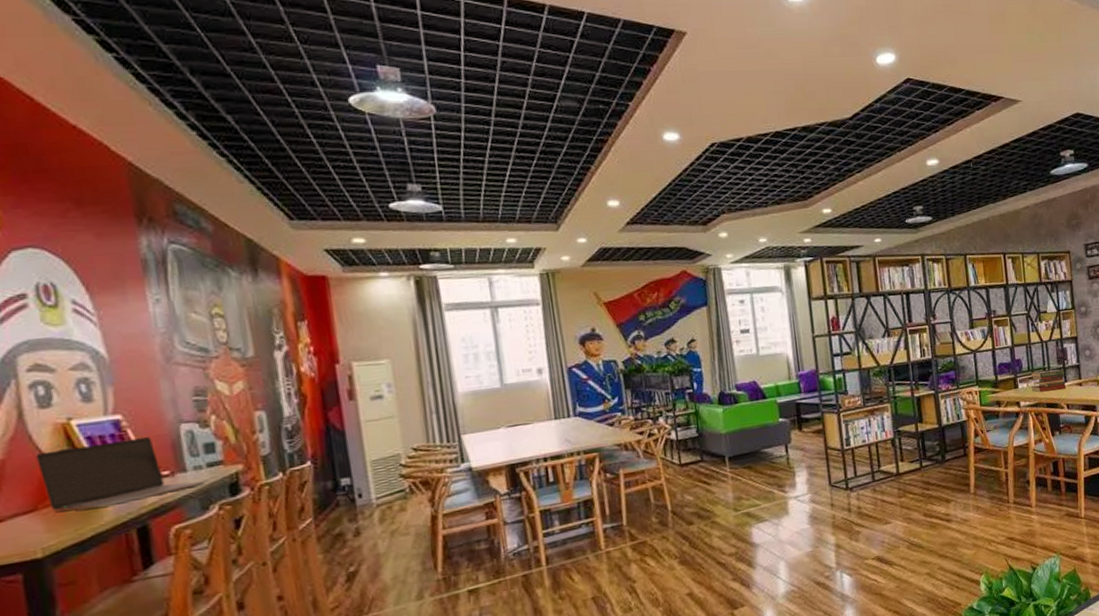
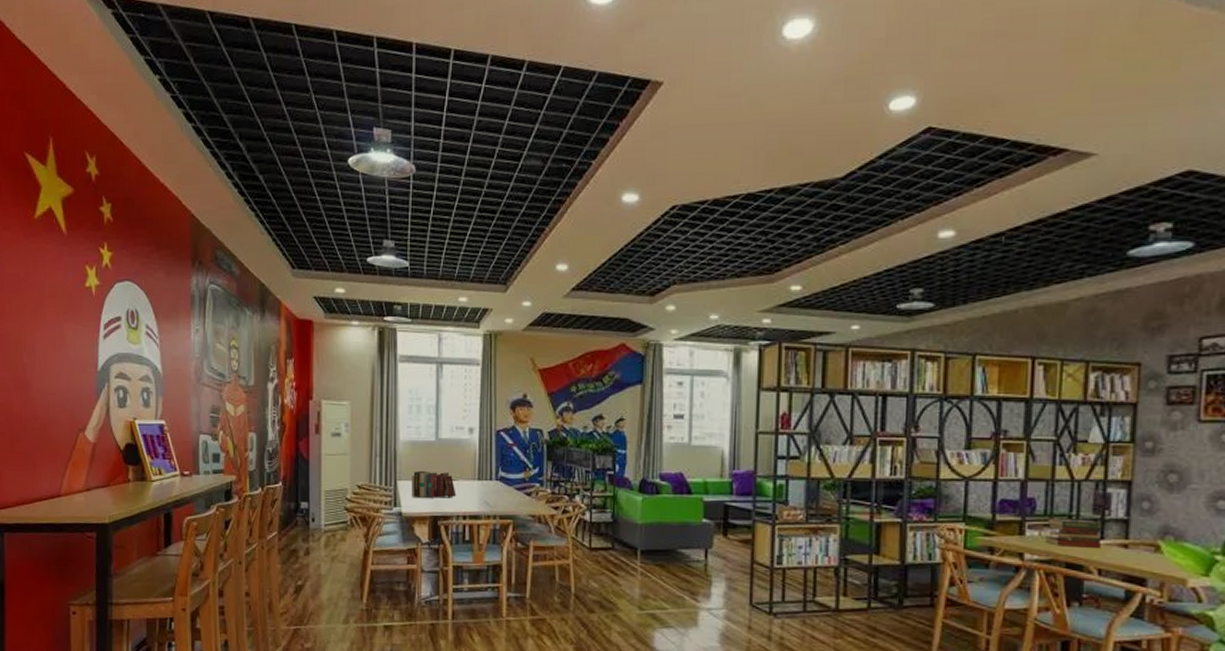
laptop: present [36,437,205,513] -> none [113,441,210,493]
books: none [477,417,533,449] -> present [411,470,456,499]

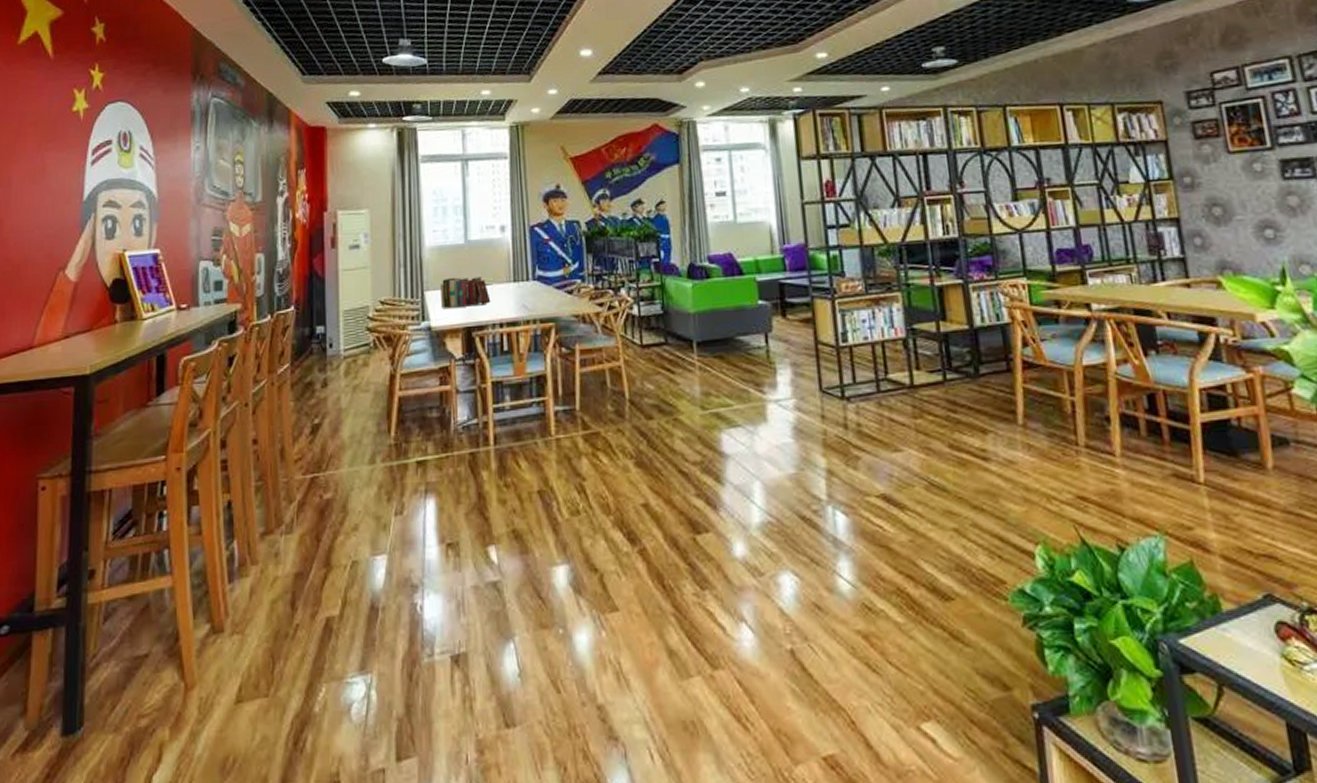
books: present [1044,518,1103,550] -> none [1107,261,1166,293]

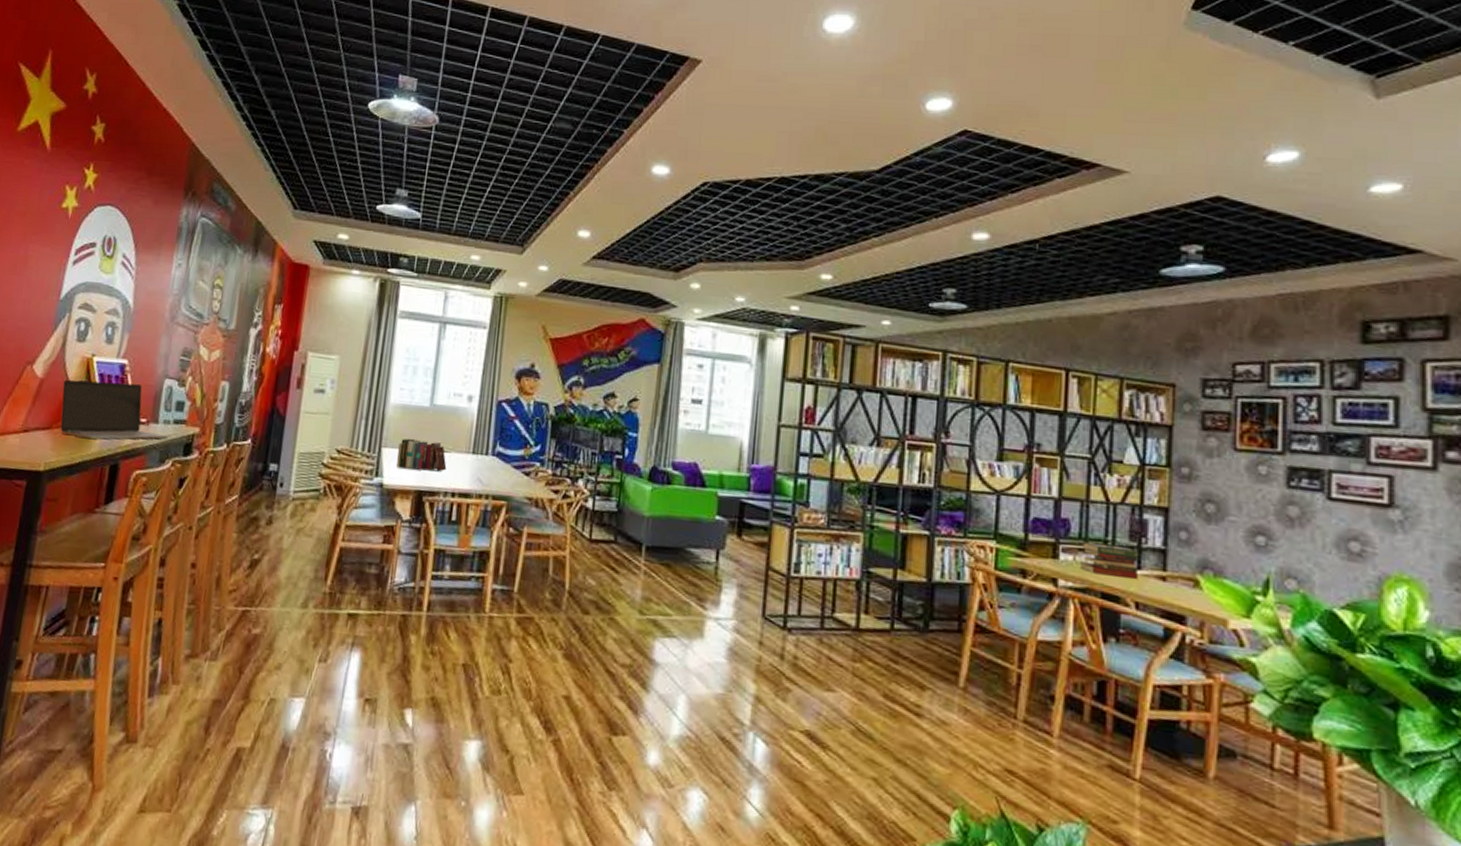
laptop: none [98,271,211,335] -> present [60,379,169,440]
books: none [1107,261,1166,293] -> present [1079,541,1140,580]

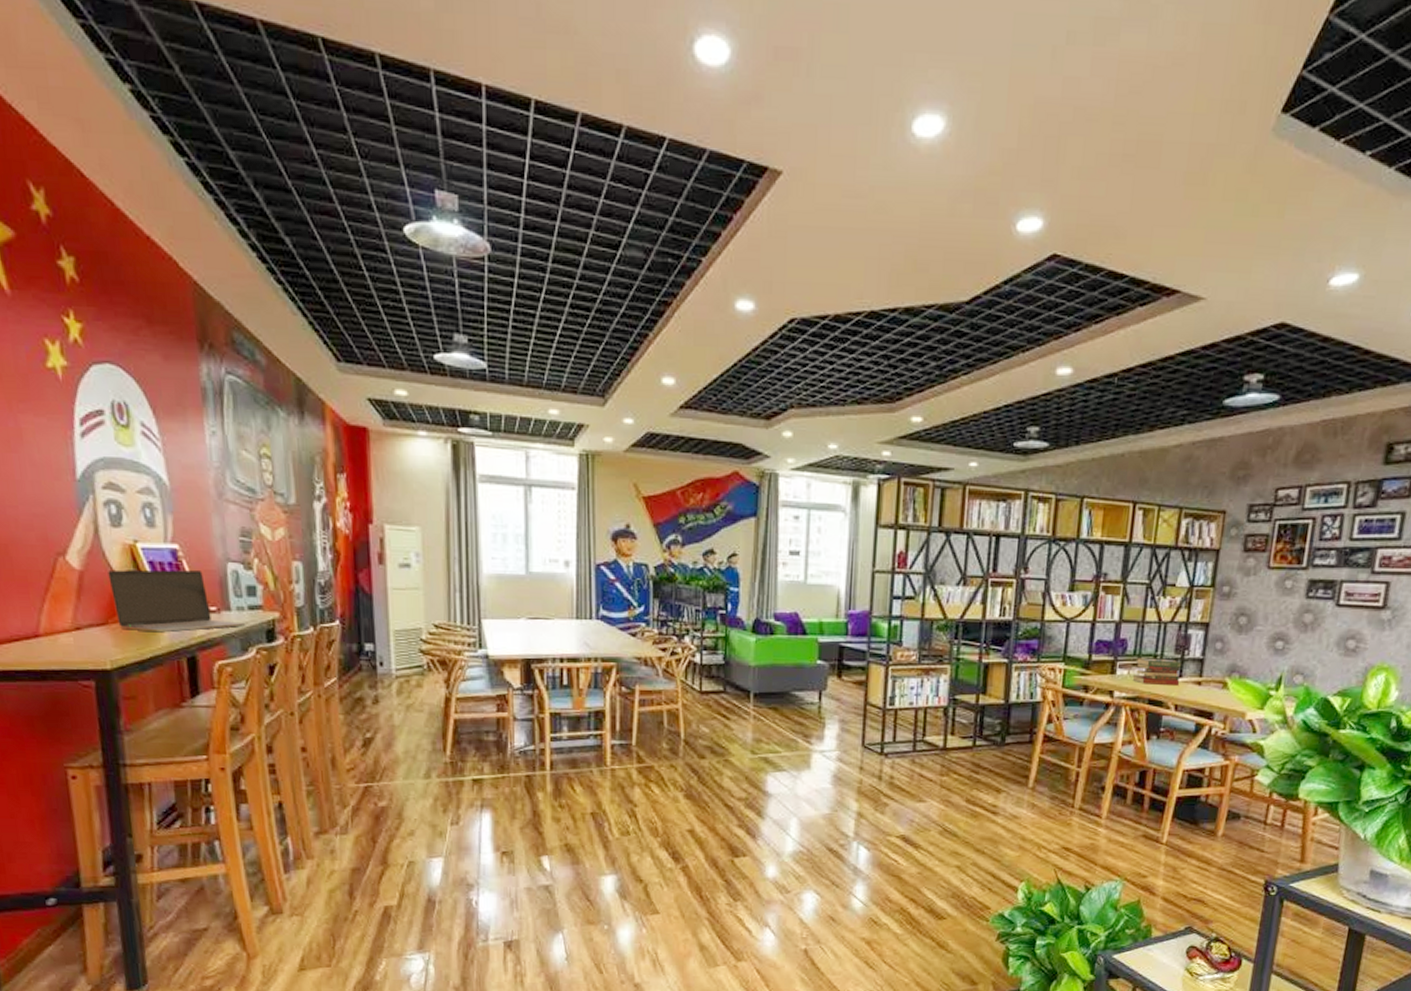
books: present [396,438,447,472] -> none [498,608,552,639]

